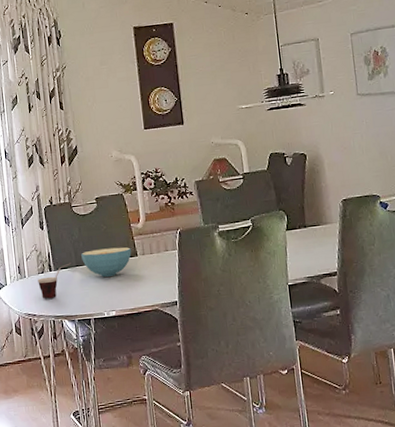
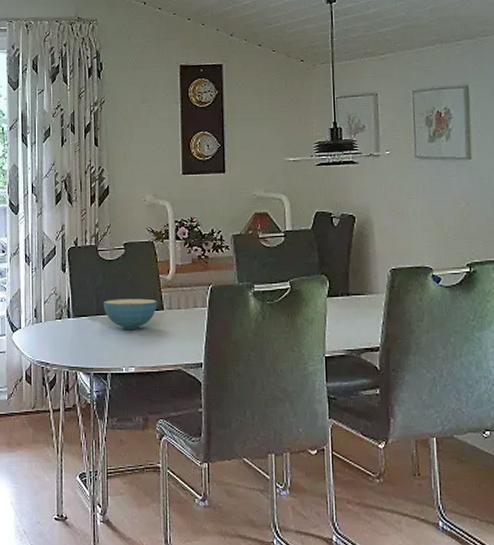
cup: present [37,263,72,299] -> none [54,310,92,348]

